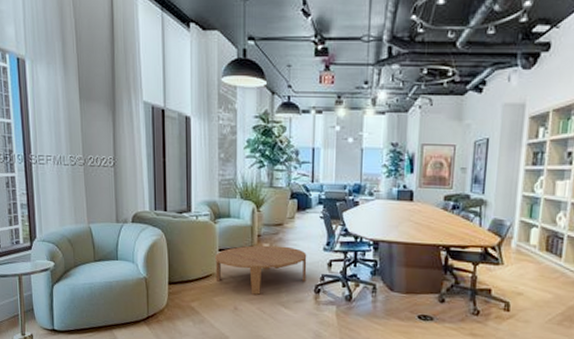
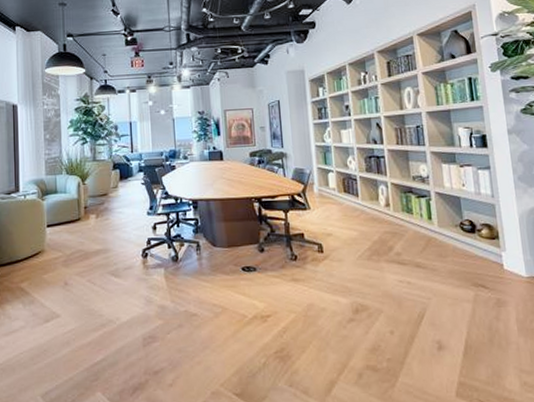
coffee table: present [214,245,307,295] -> none [43,215,134,267]

